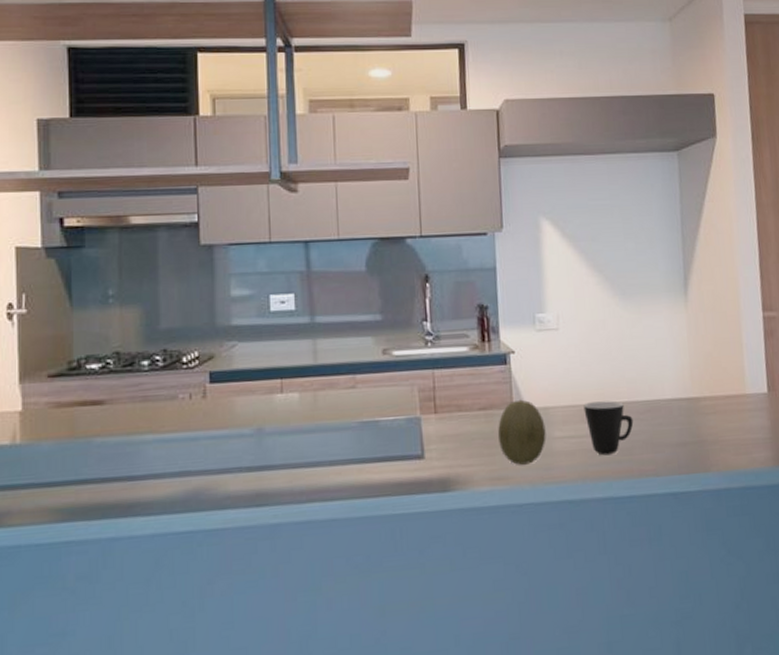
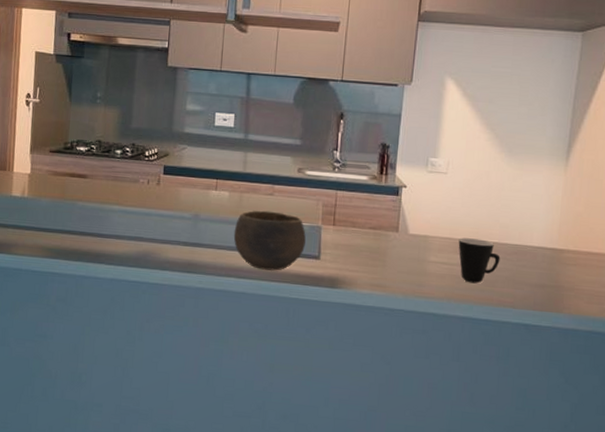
bowl: none [311,408,404,485] -> present [233,210,306,271]
fruit: present [497,399,546,465] -> none [382,226,423,279]

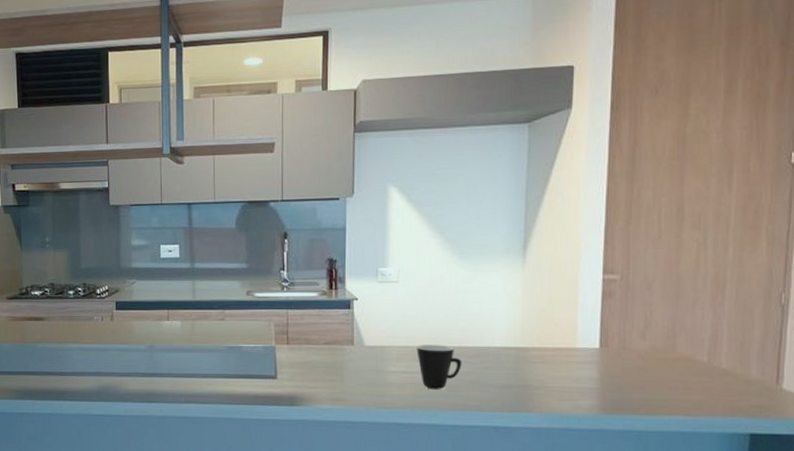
bowl: present [233,210,306,271] -> none [189,336,261,394]

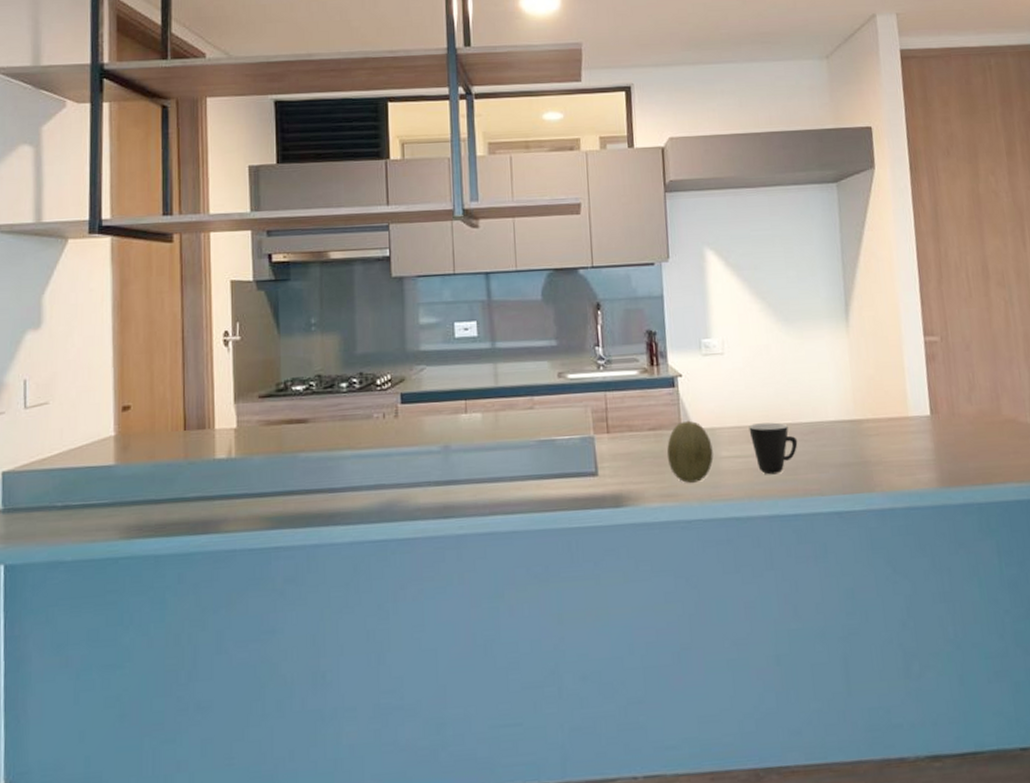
fruit: none [338,338,381,391] -> present [666,420,714,483]

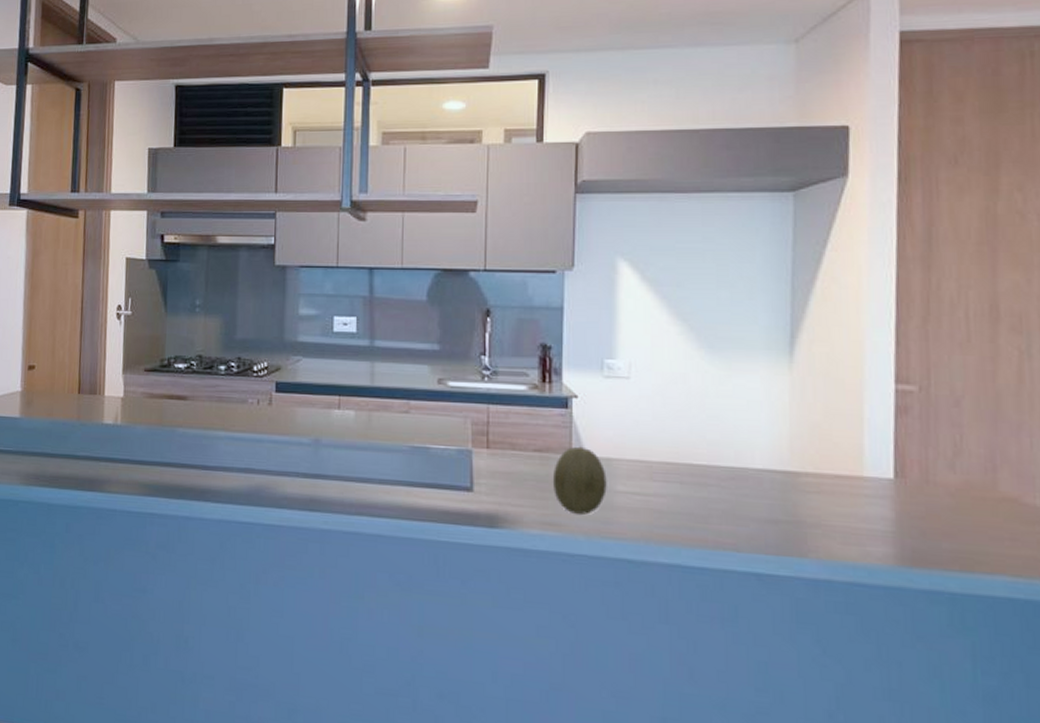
mug: present [749,422,798,475] -> none [653,460,713,520]

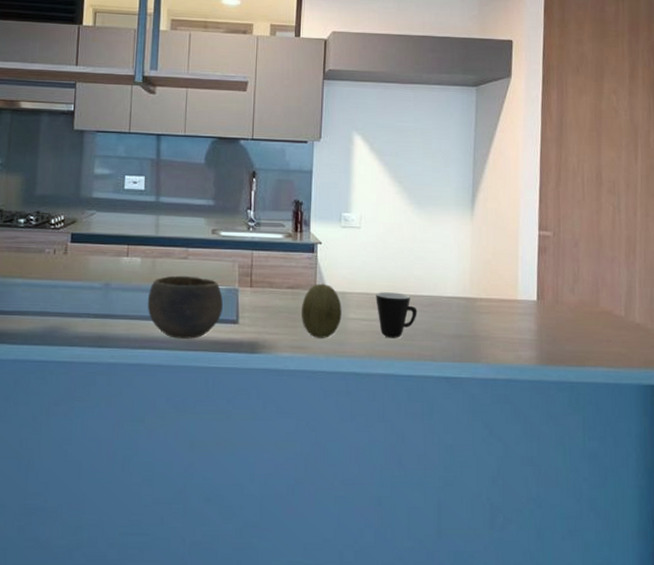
bowl: none [363,432,453,507] -> present [147,275,223,339]
mug: none [653,460,713,520] -> present [376,292,417,339]

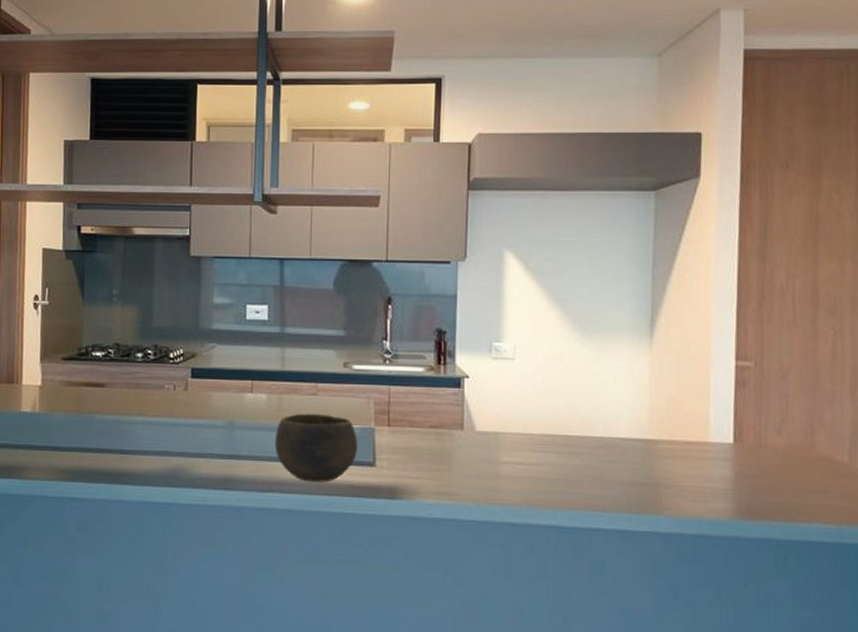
fruit: present [301,283,342,338] -> none [446,422,494,484]
mug: present [376,292,417,339] -> none [534,432,584,485]

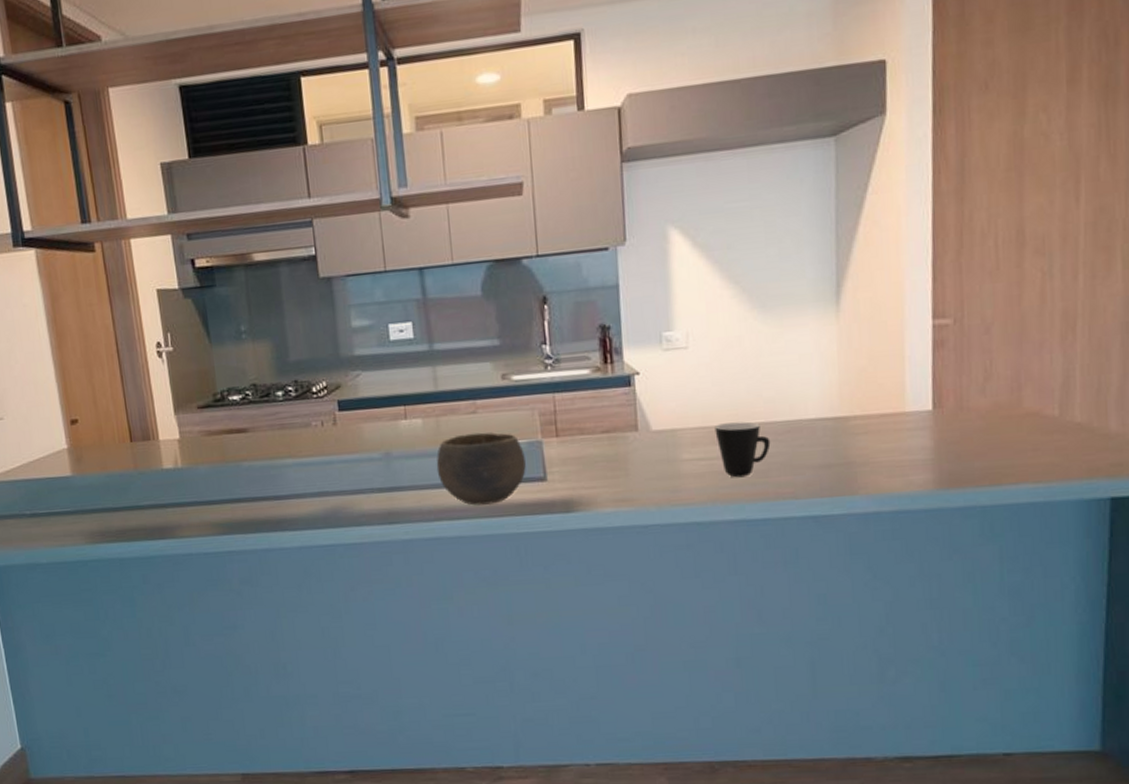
mug: none [534,432,584,485] -> present [714,421,771,478]

